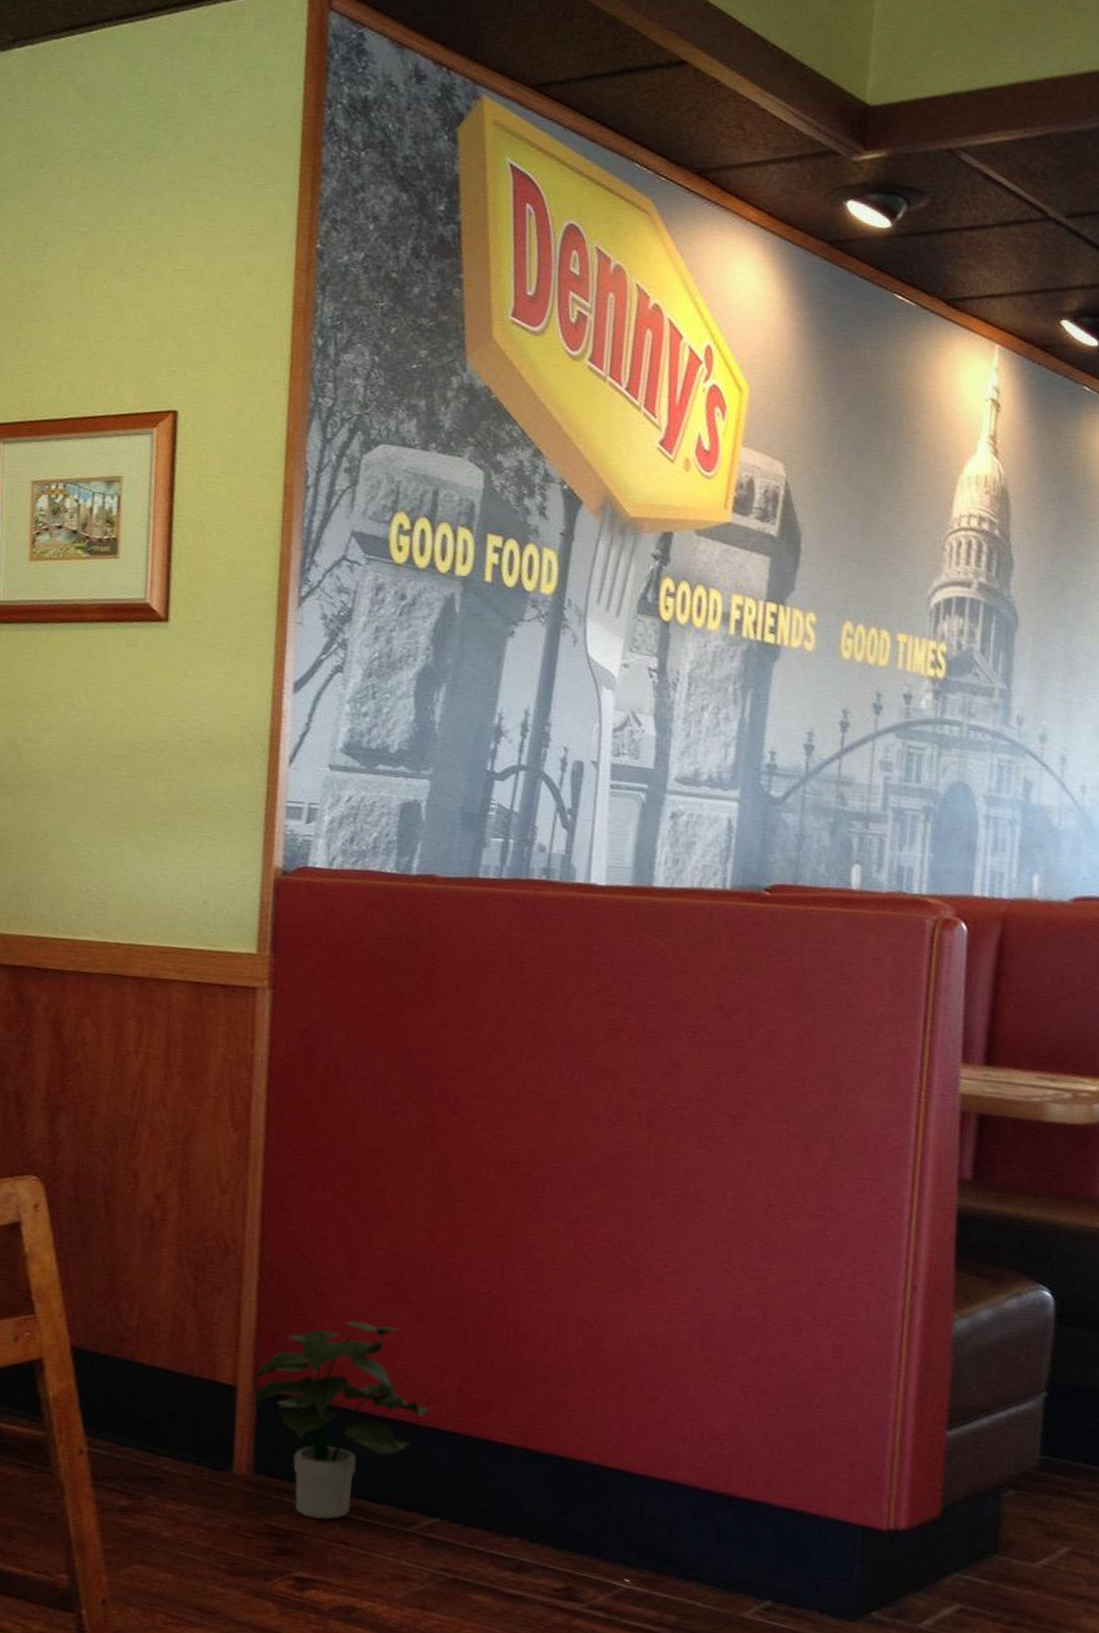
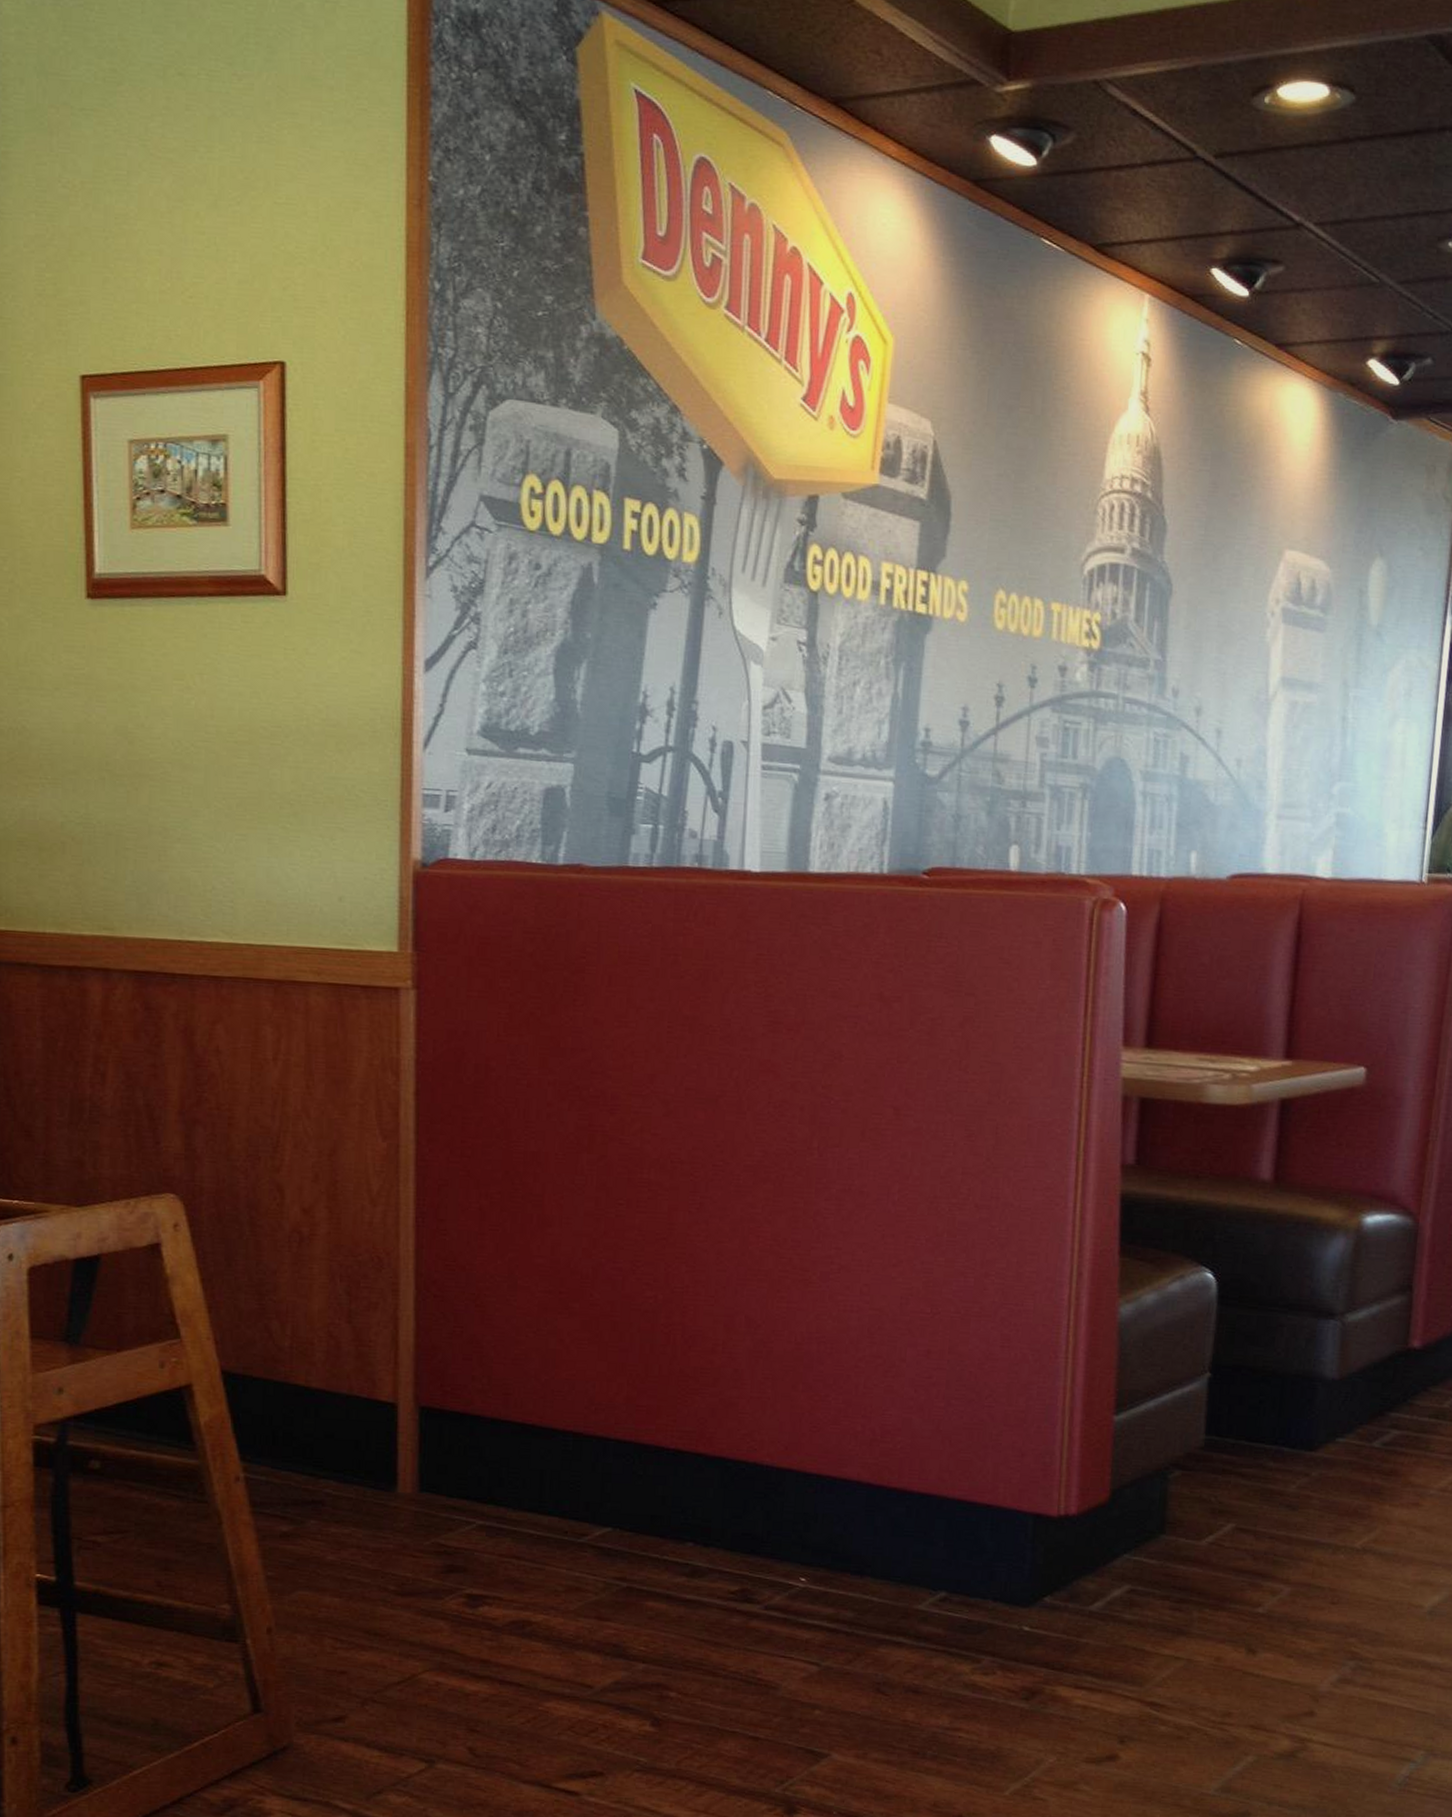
potted plant: present [252,1320,431,1520] -> none [414,1331,599,1535]

